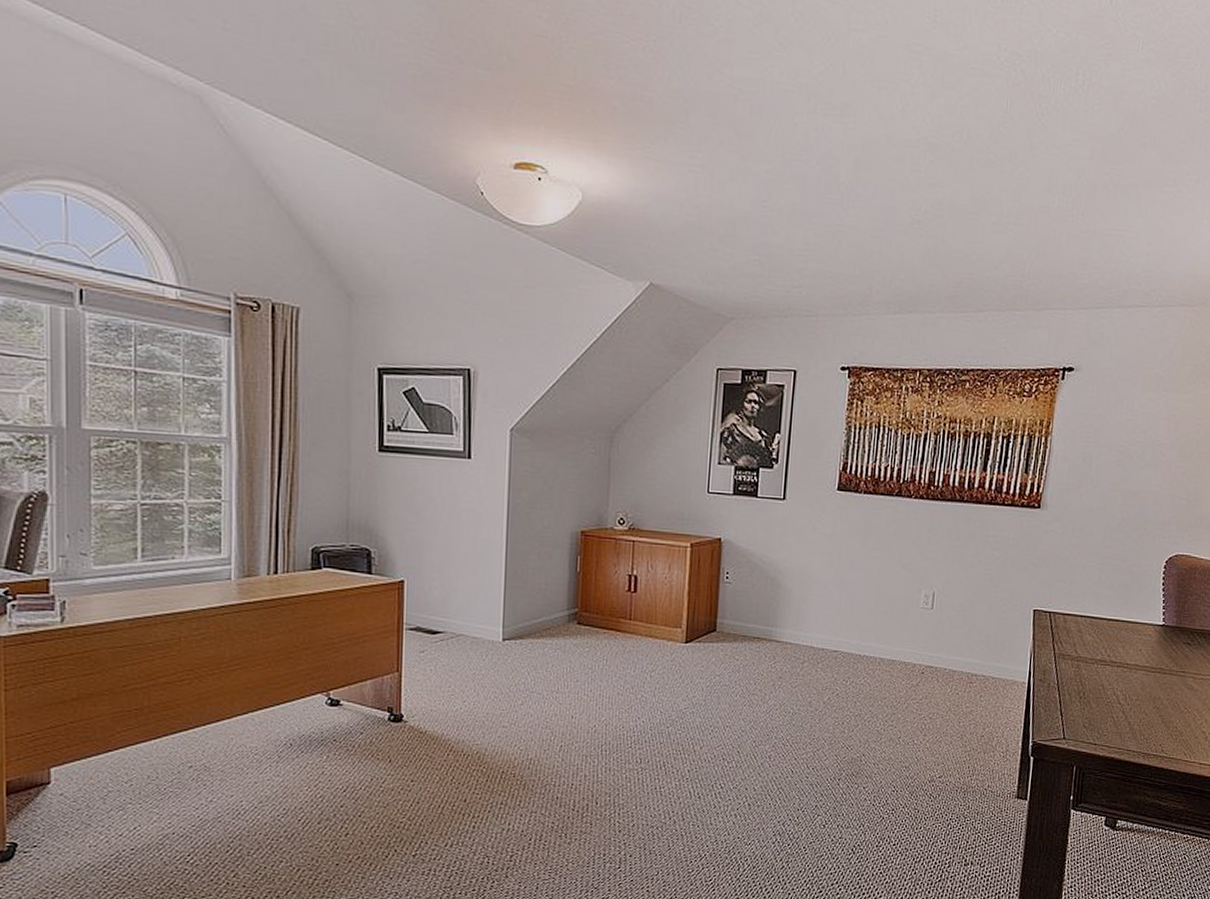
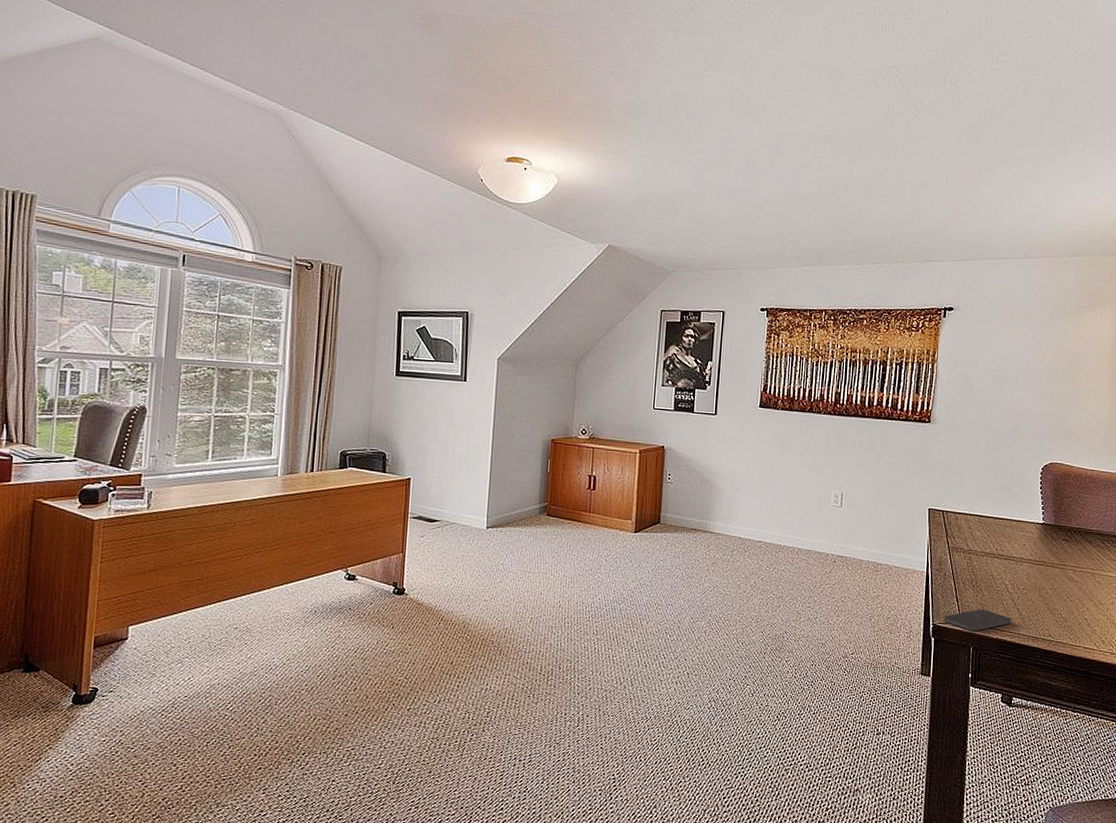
smartphone: none [1045,723,1122,749] -> present [943,609,1012,632]

